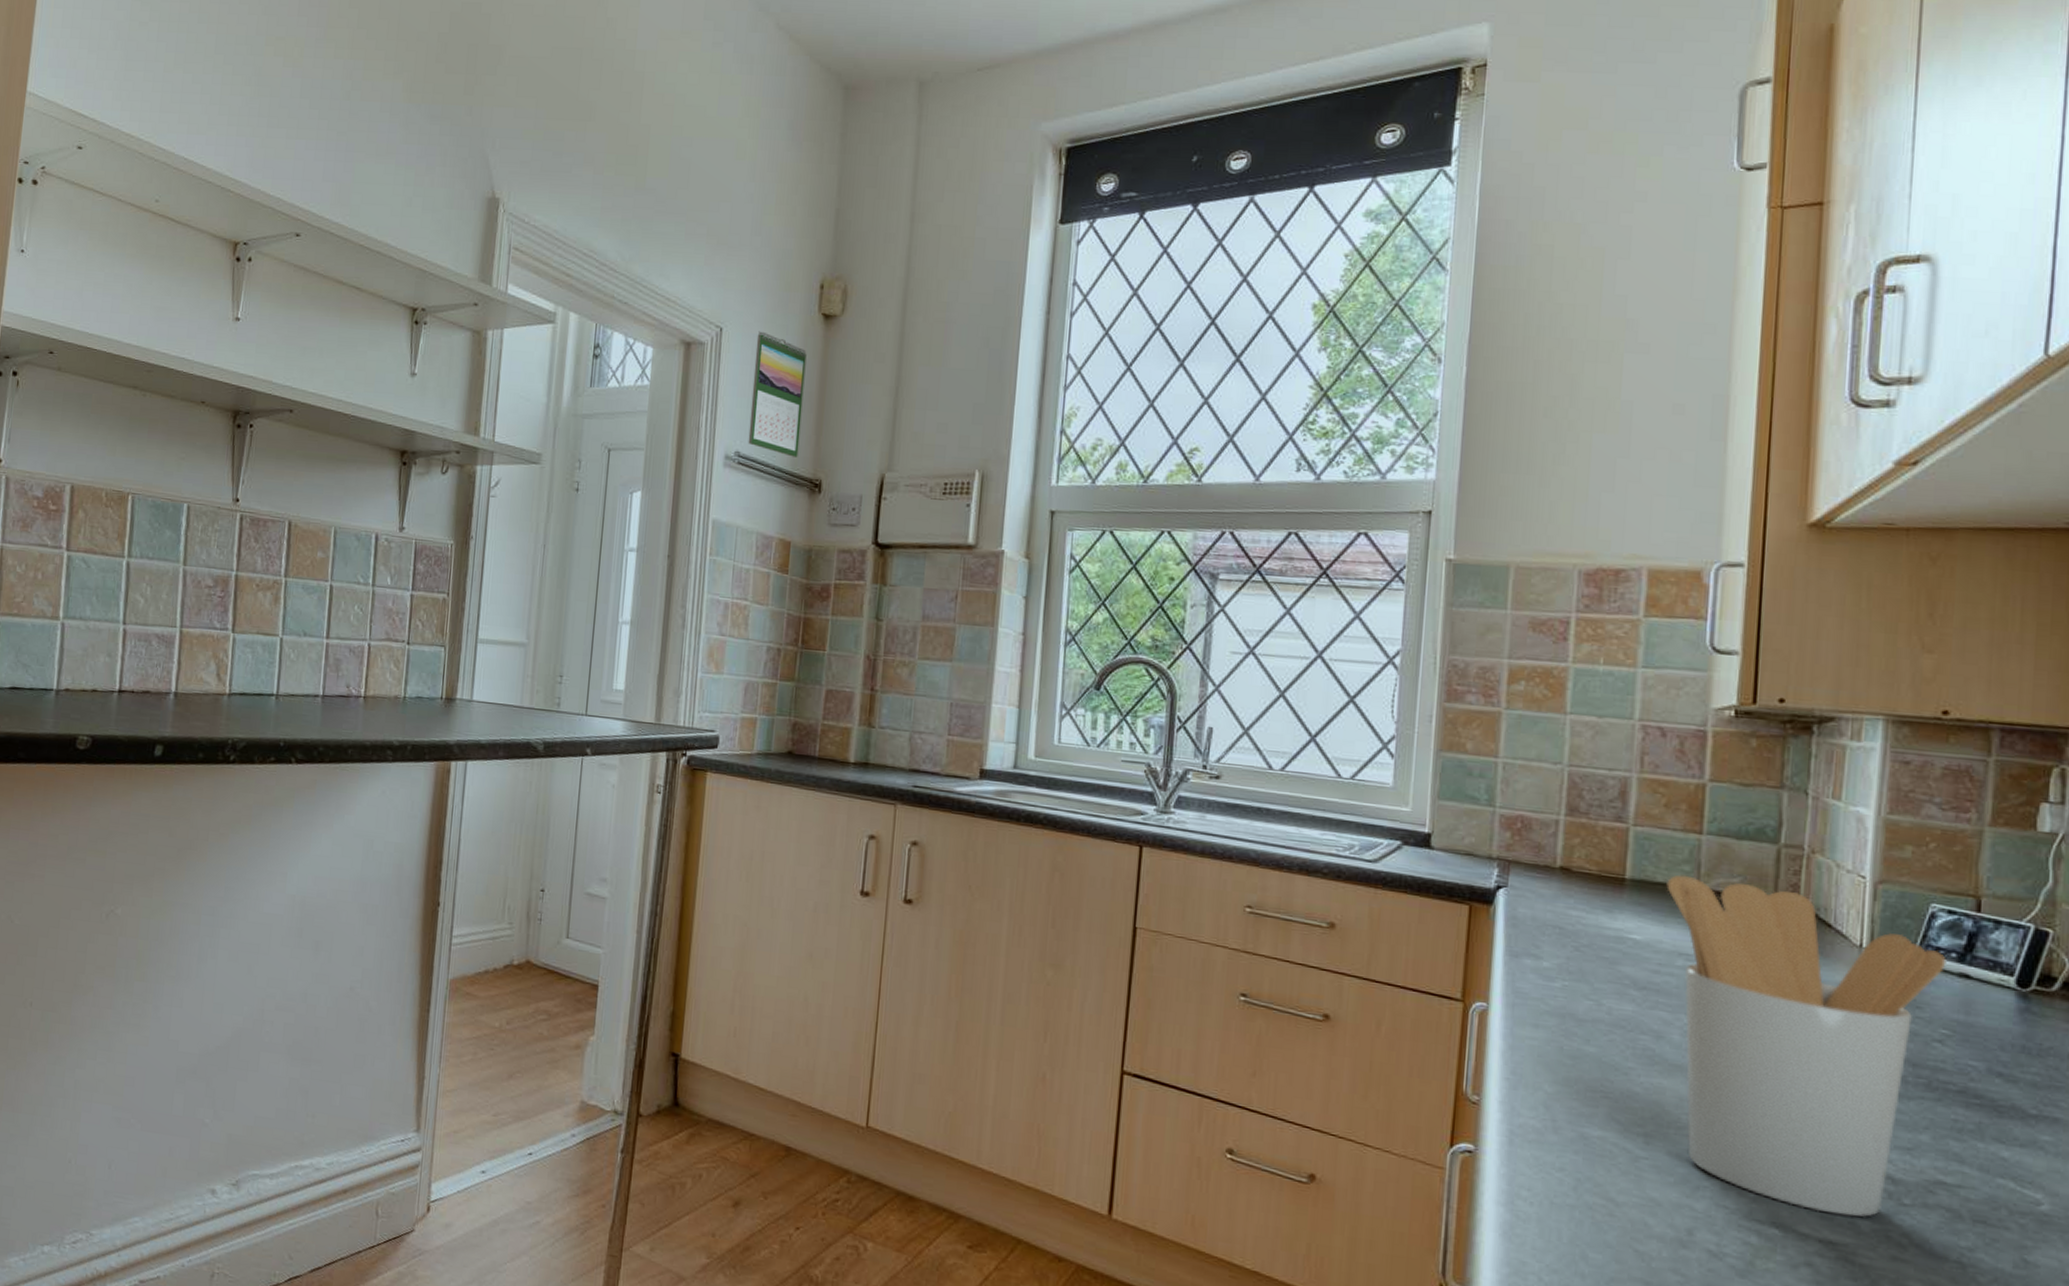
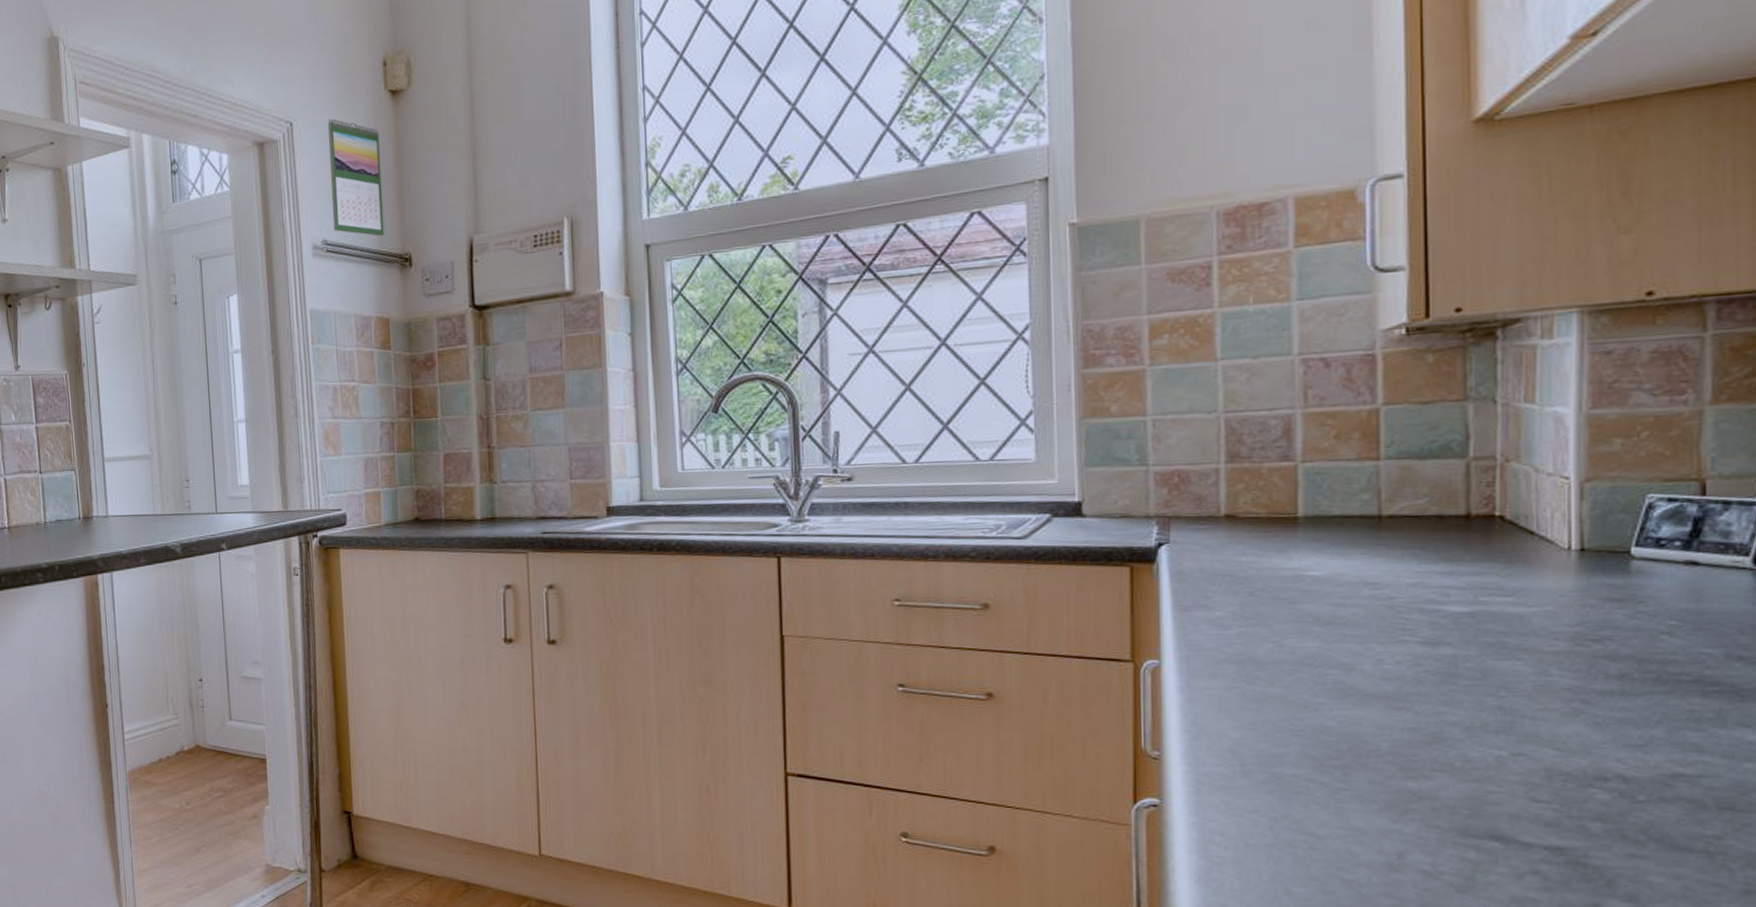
utensil holder: present [1666,874,1947,1217] -> none [1344,503,1670,820]

